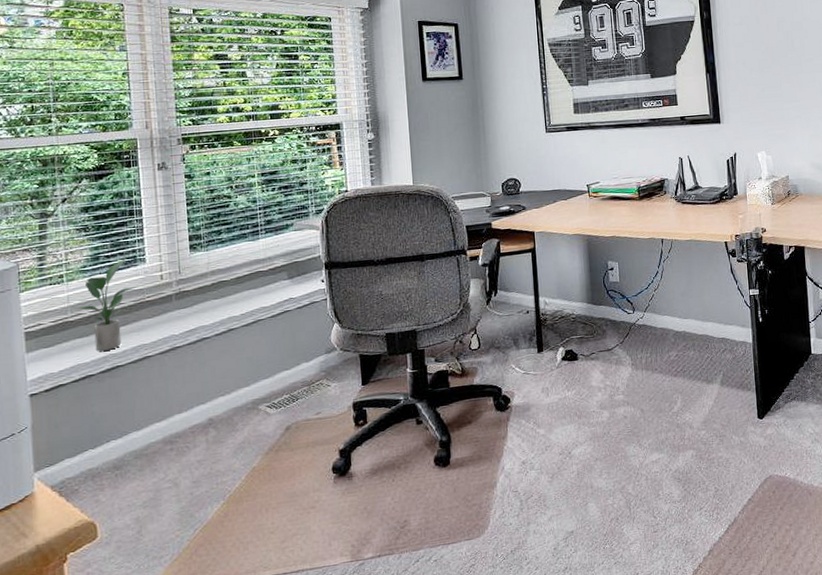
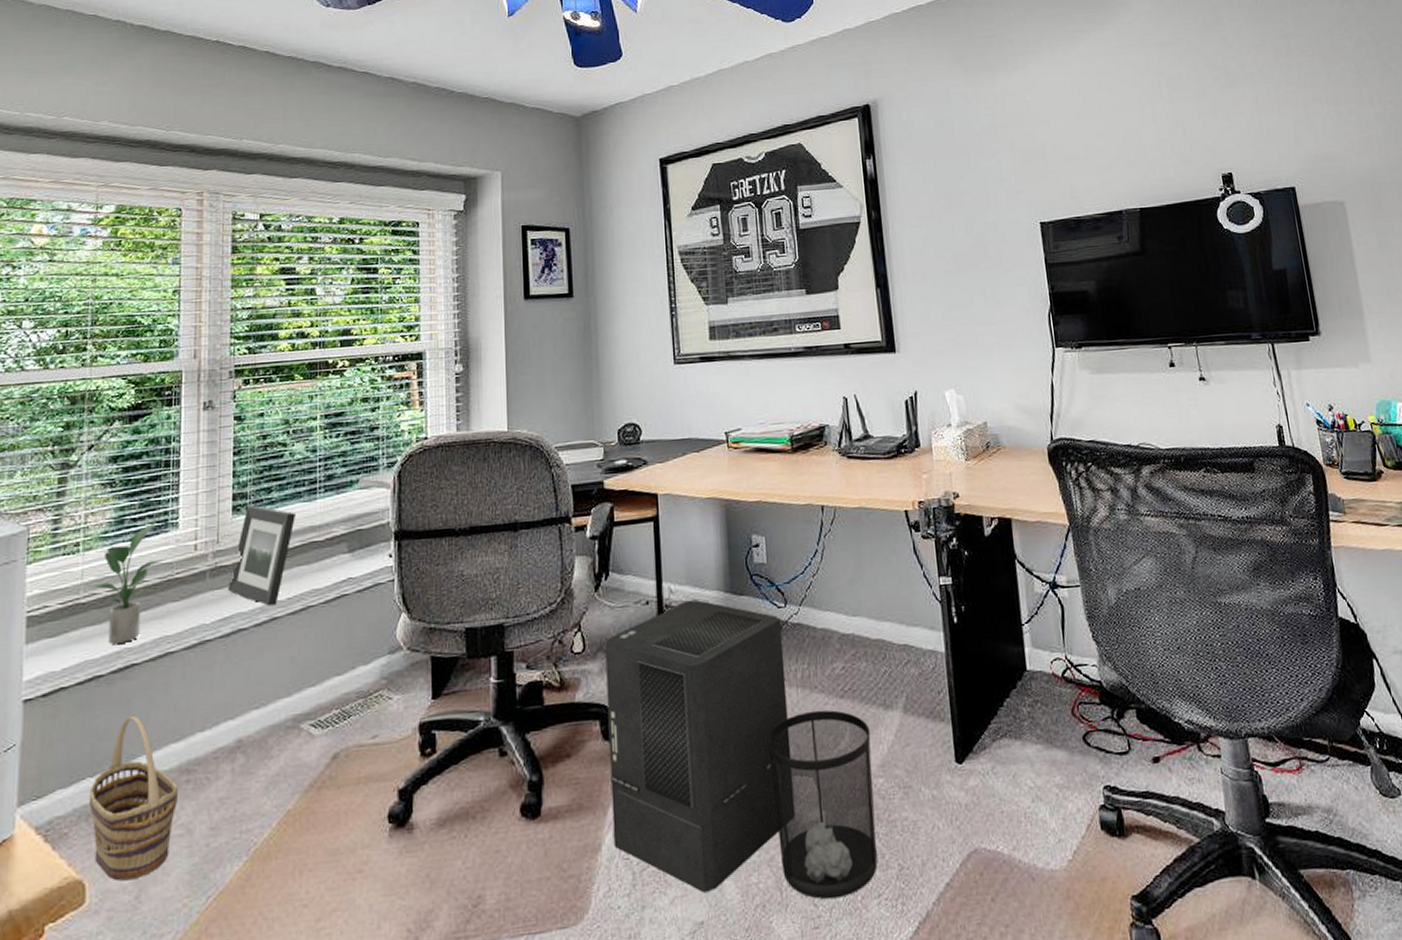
basket: none [92,403,165,521] -> present [88,715,178,881]
picture frame: none [191,244,243,321] -> present [227,505,295,606]
computer tower: none [495,309,640,512] -> present [605,600,794,893]
waste bin: none [619,385,700,513] -> present [767,710,878,900]

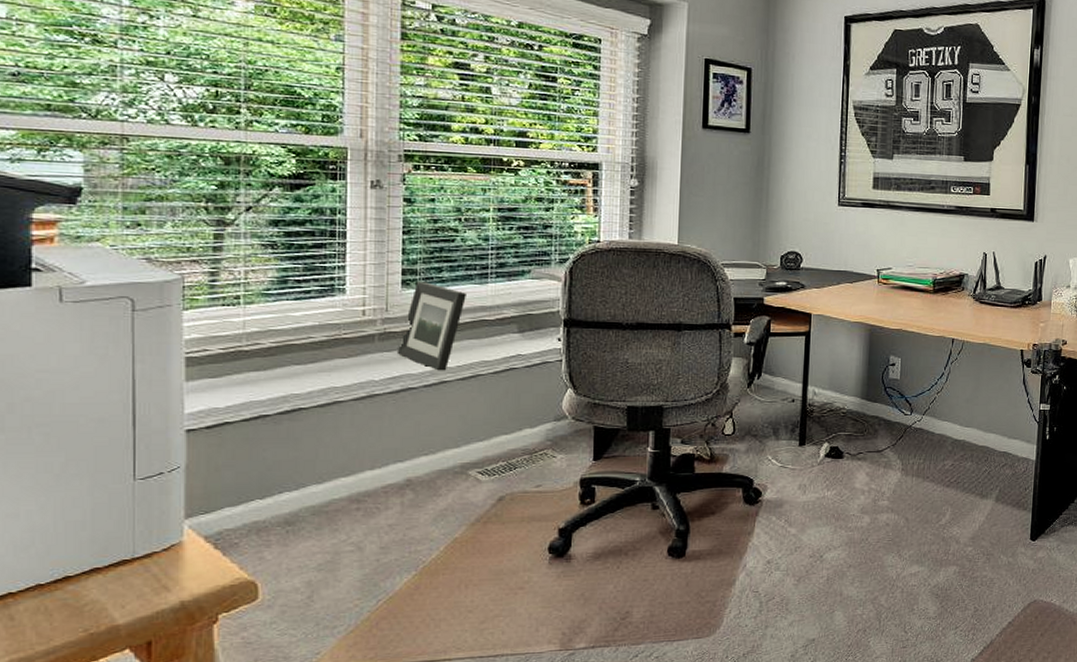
basket: present [88,715,178,881] -> none [258,451,348,584]
potted plant: present [89,522,163,644] -> none [252,286,330,389]
computer tower: present [605,600,794,893] -> none [746,403,906,619]
waste bin: present [767,710,878,900] -> none [882,494,967,629]

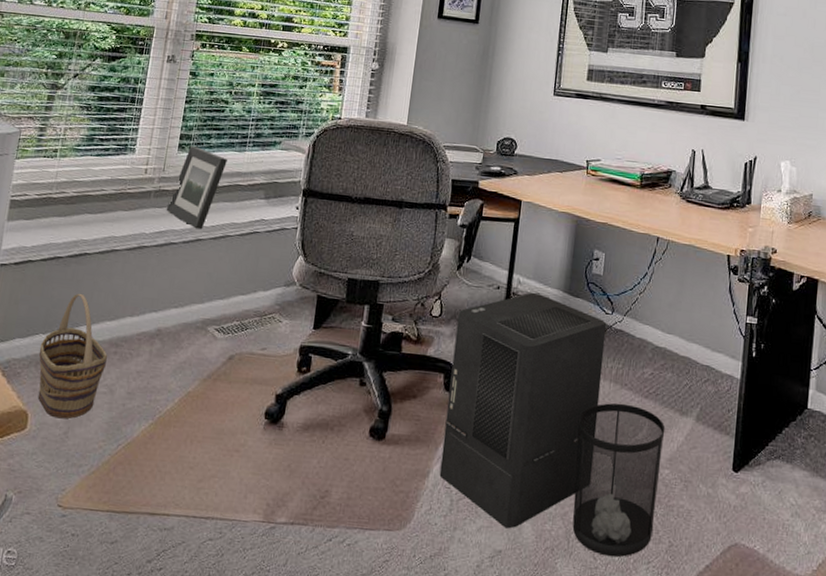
basket: none [258,451,348,584] -> present [37,293,107,419]
computer tower: none [746,403,906,619] -> present [439,293,607,529]
waste bin: none [882,494,967,629] -> present [572,403,666,557]

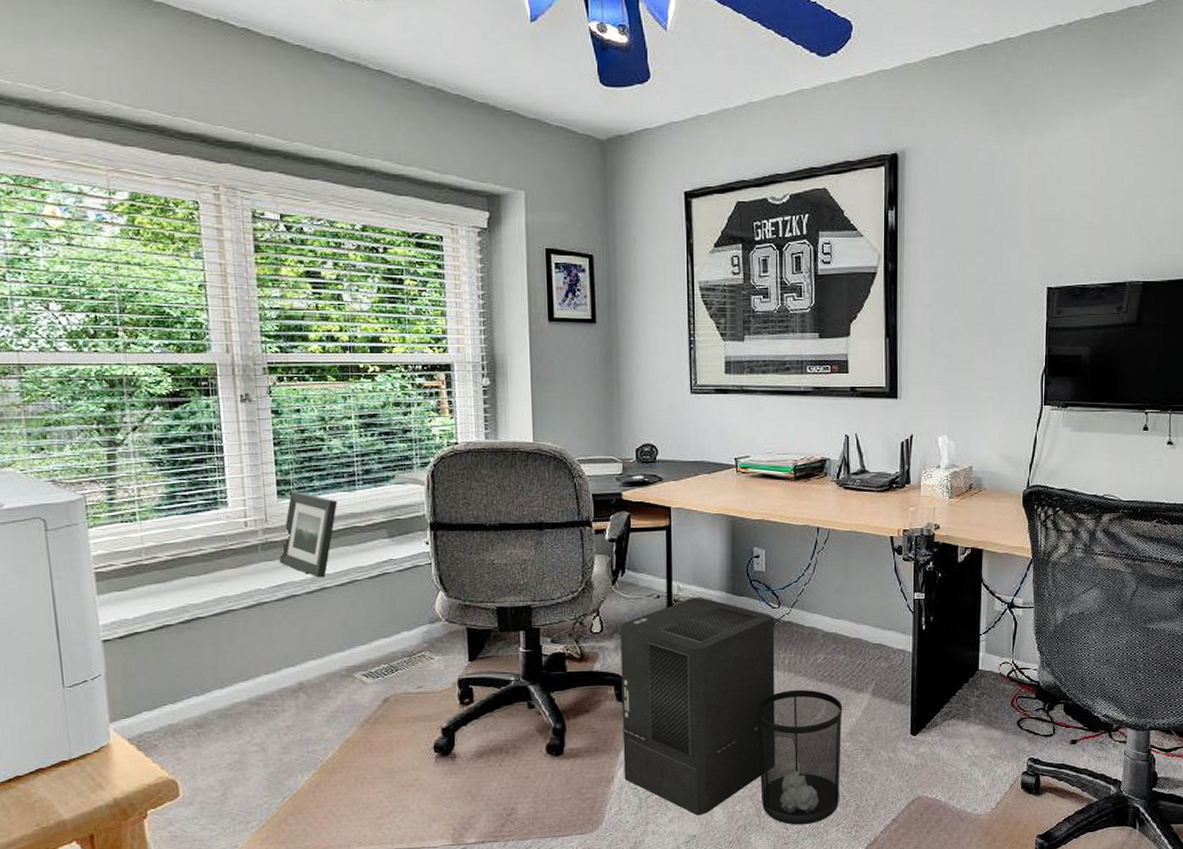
basket: present [37,293,107,419] -> none [172,658,251,782]

